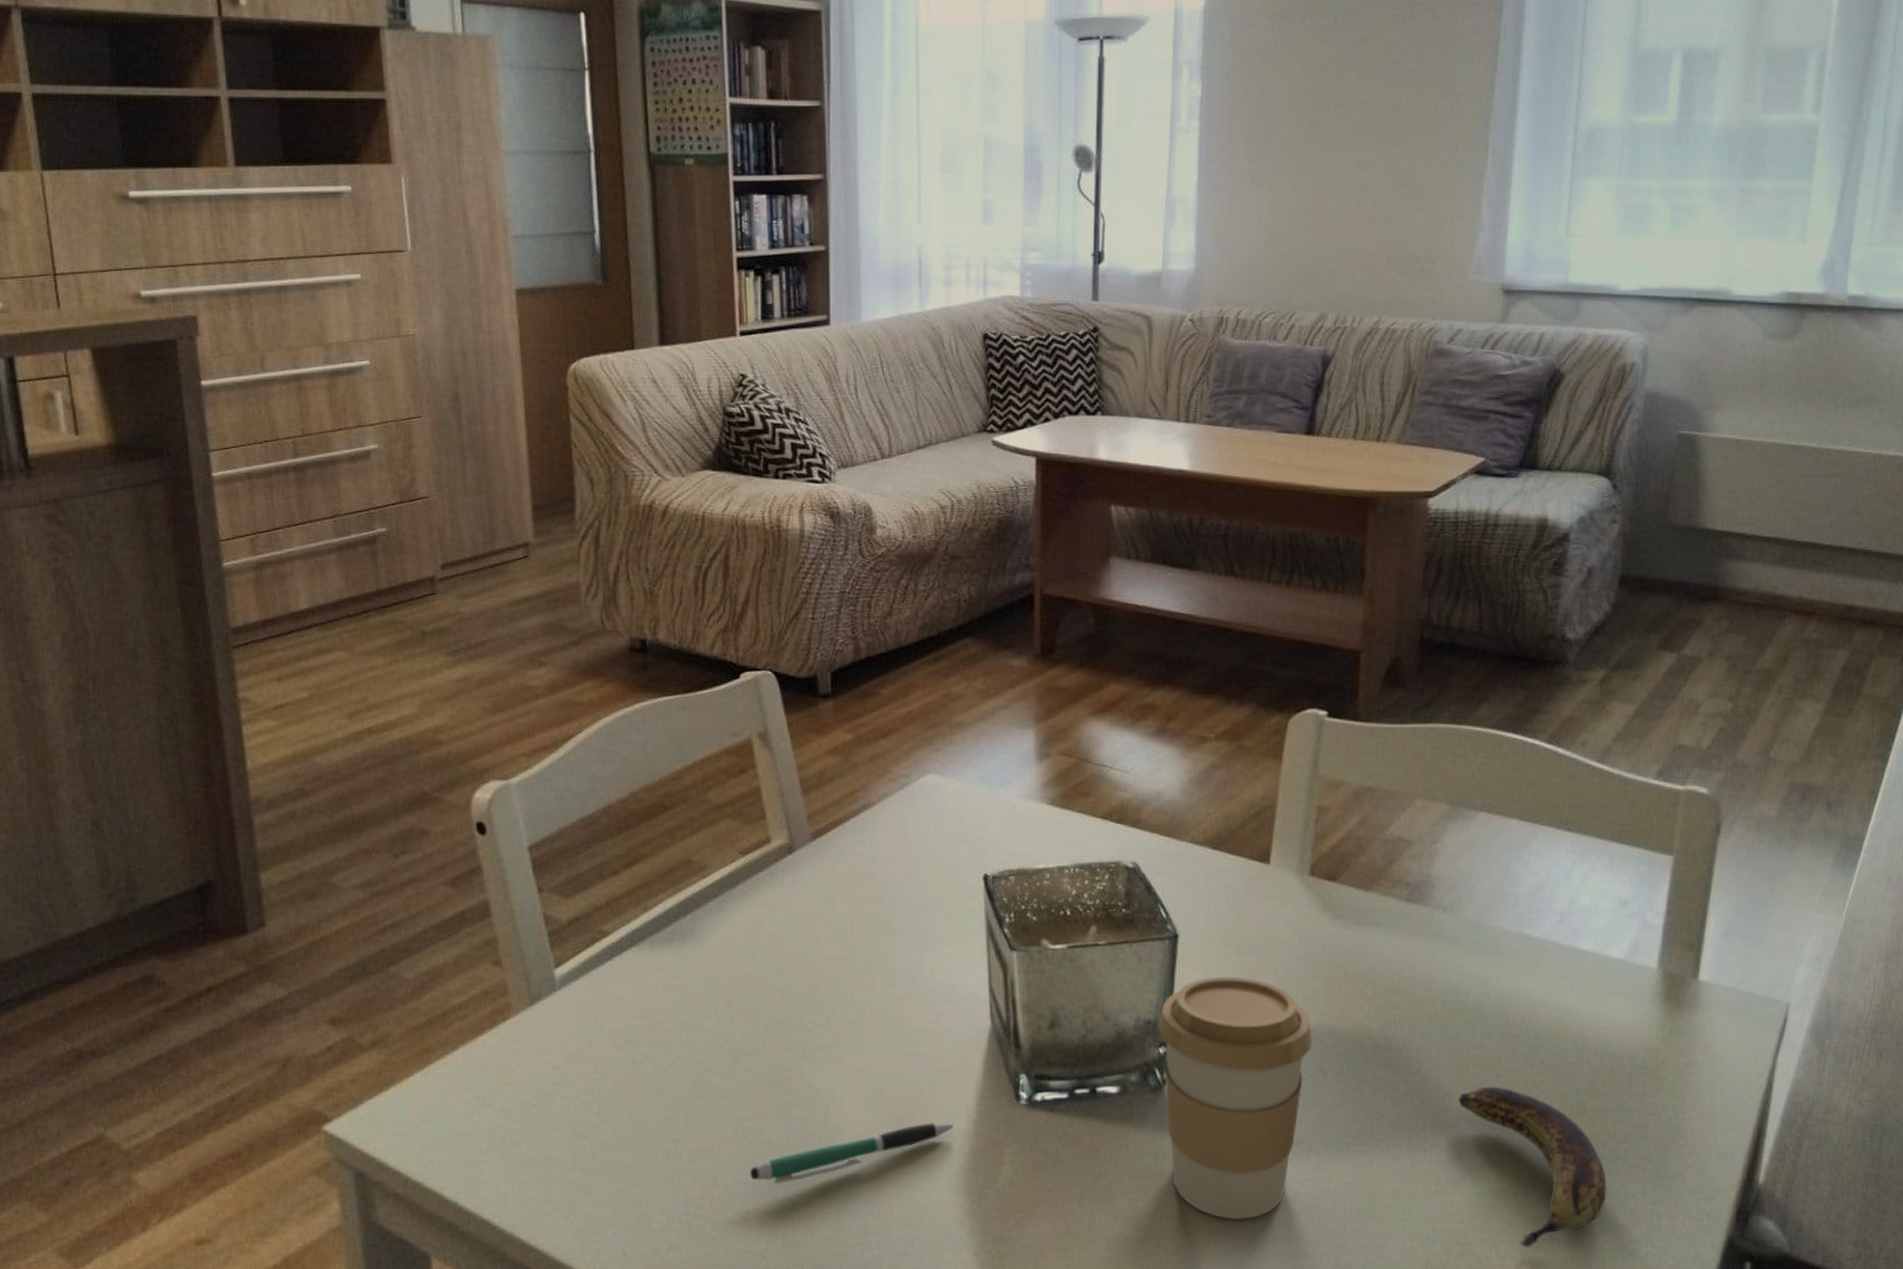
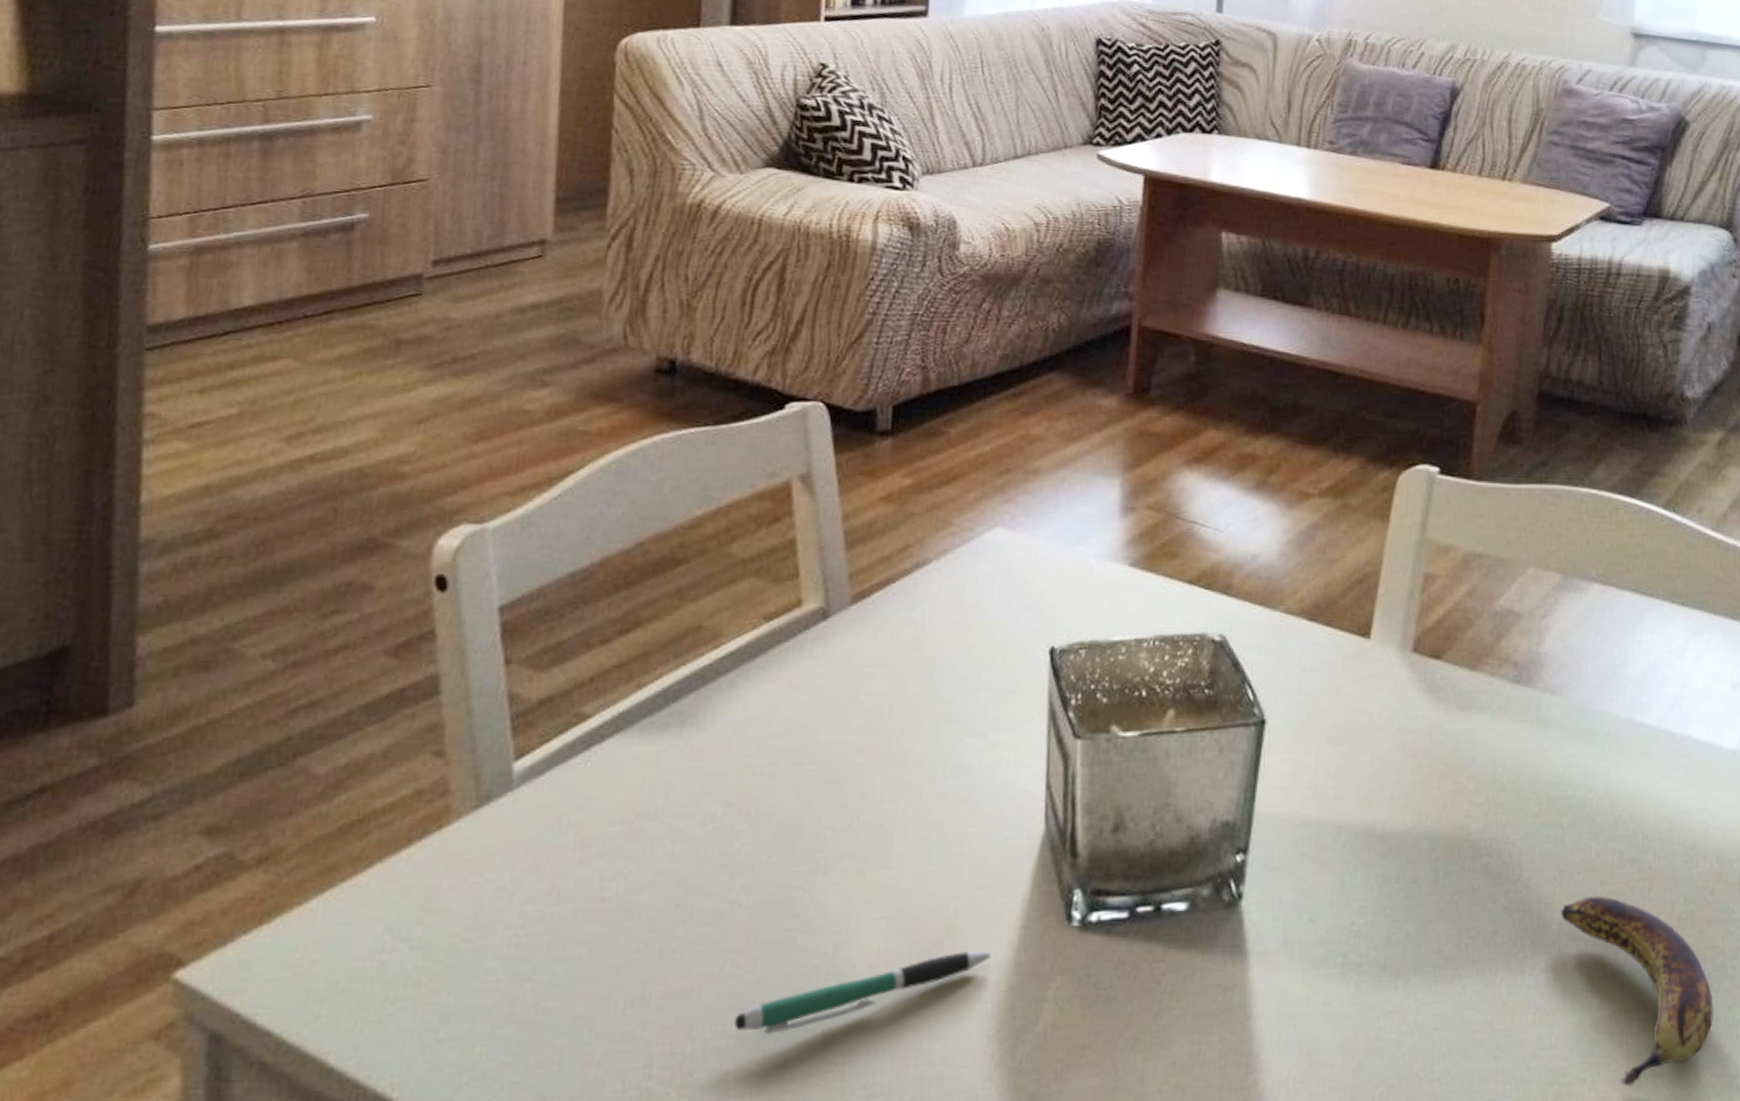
coffee cup: present [1158,976,1313,1220] -> none [1236,769,1408,1064]

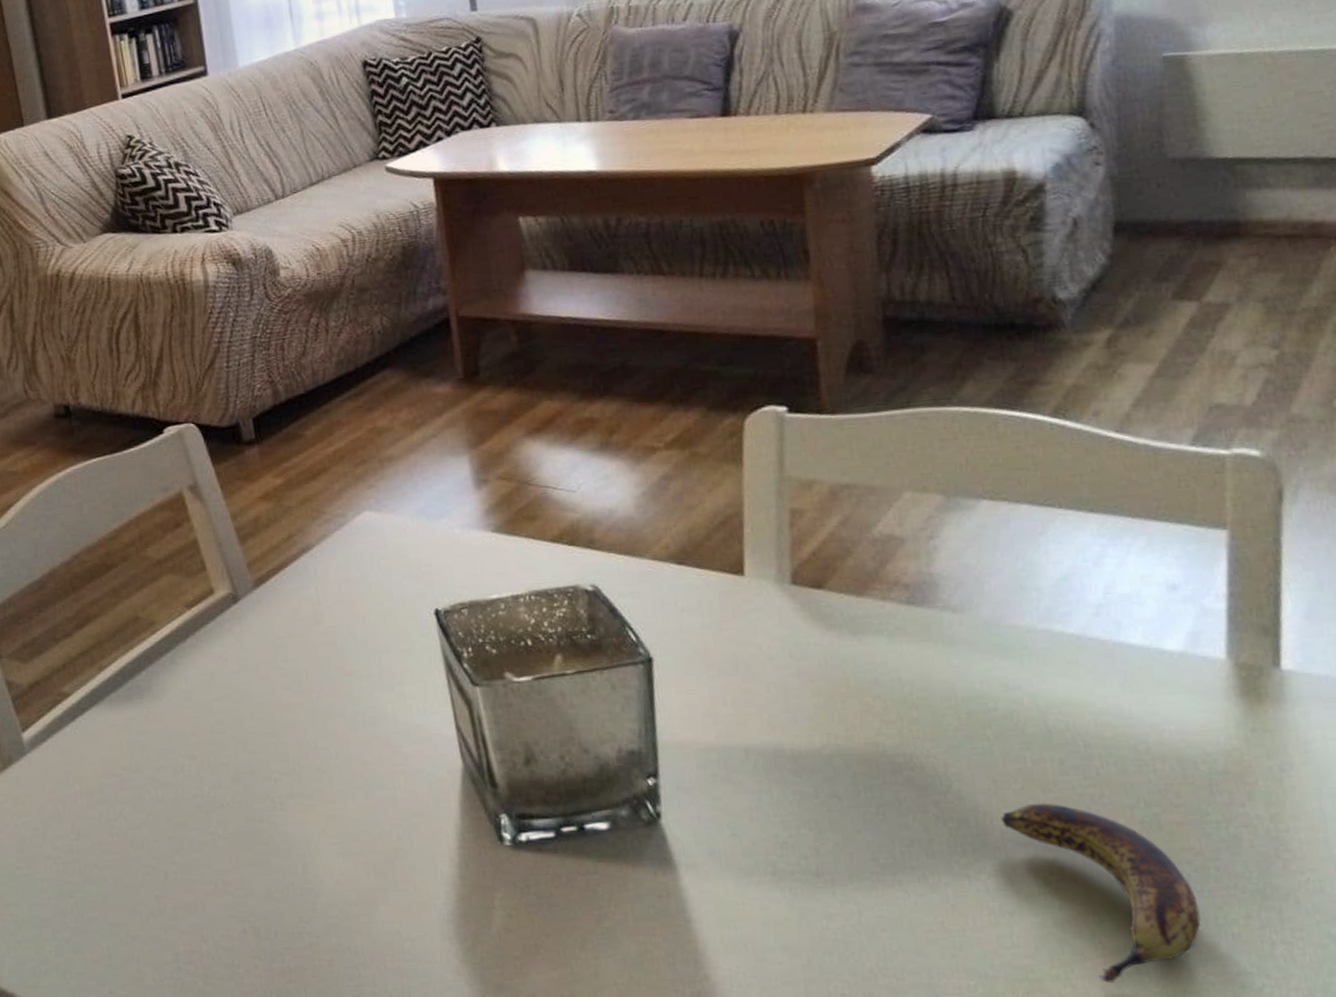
pen: present [734,950,991,1034] -> none [235,867,438,937]

